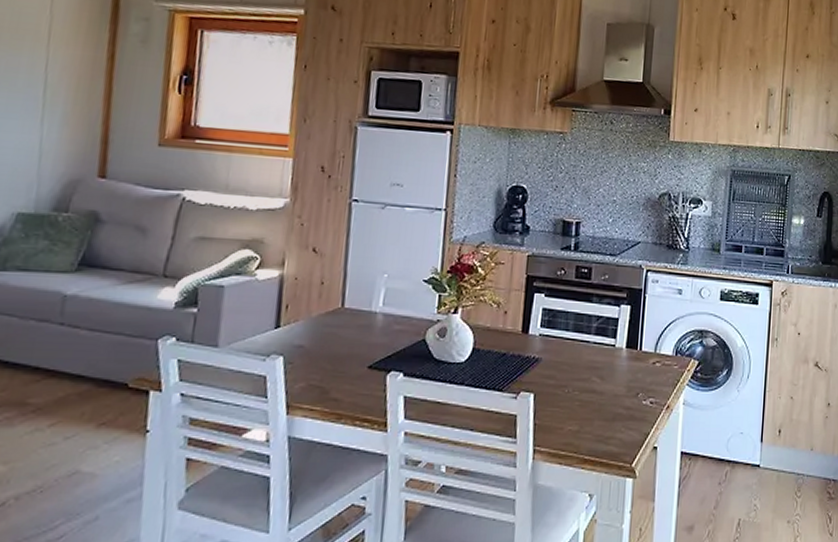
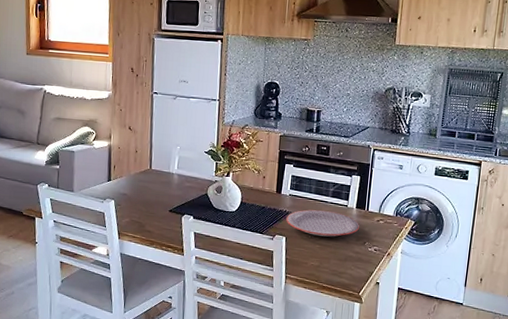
plate: none [535,352,632,389] -> present [286,209,360,237]

